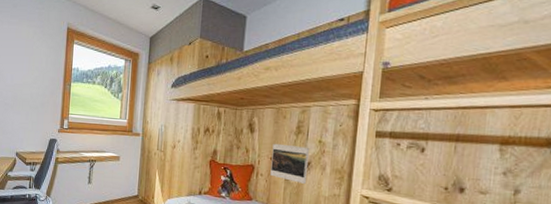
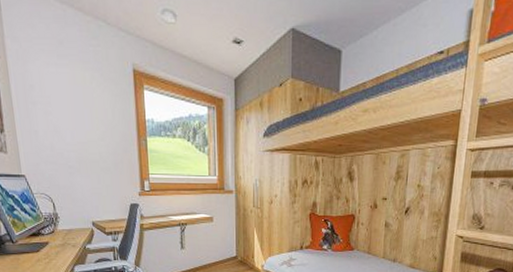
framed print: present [270,143,310,184] -> none [371,190,409,229]

